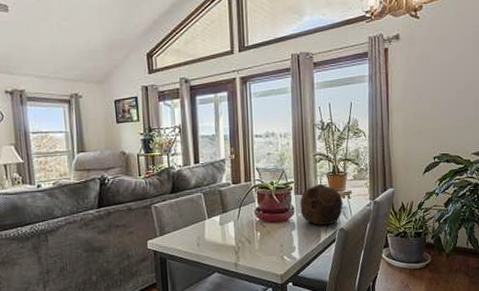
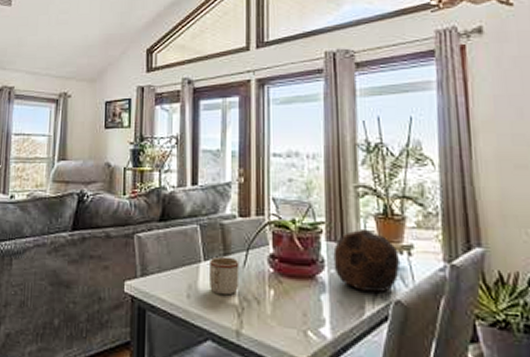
mug: none [212,213,235,241] -> present [208,256,239,296]

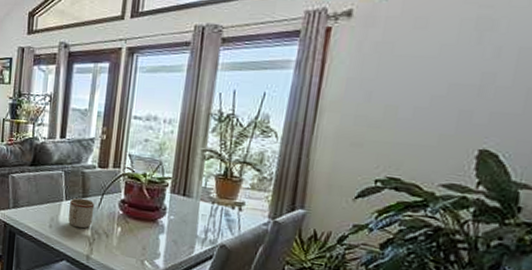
soccer ball: present [333,230,399,293] -> none [173,186,231,238]

